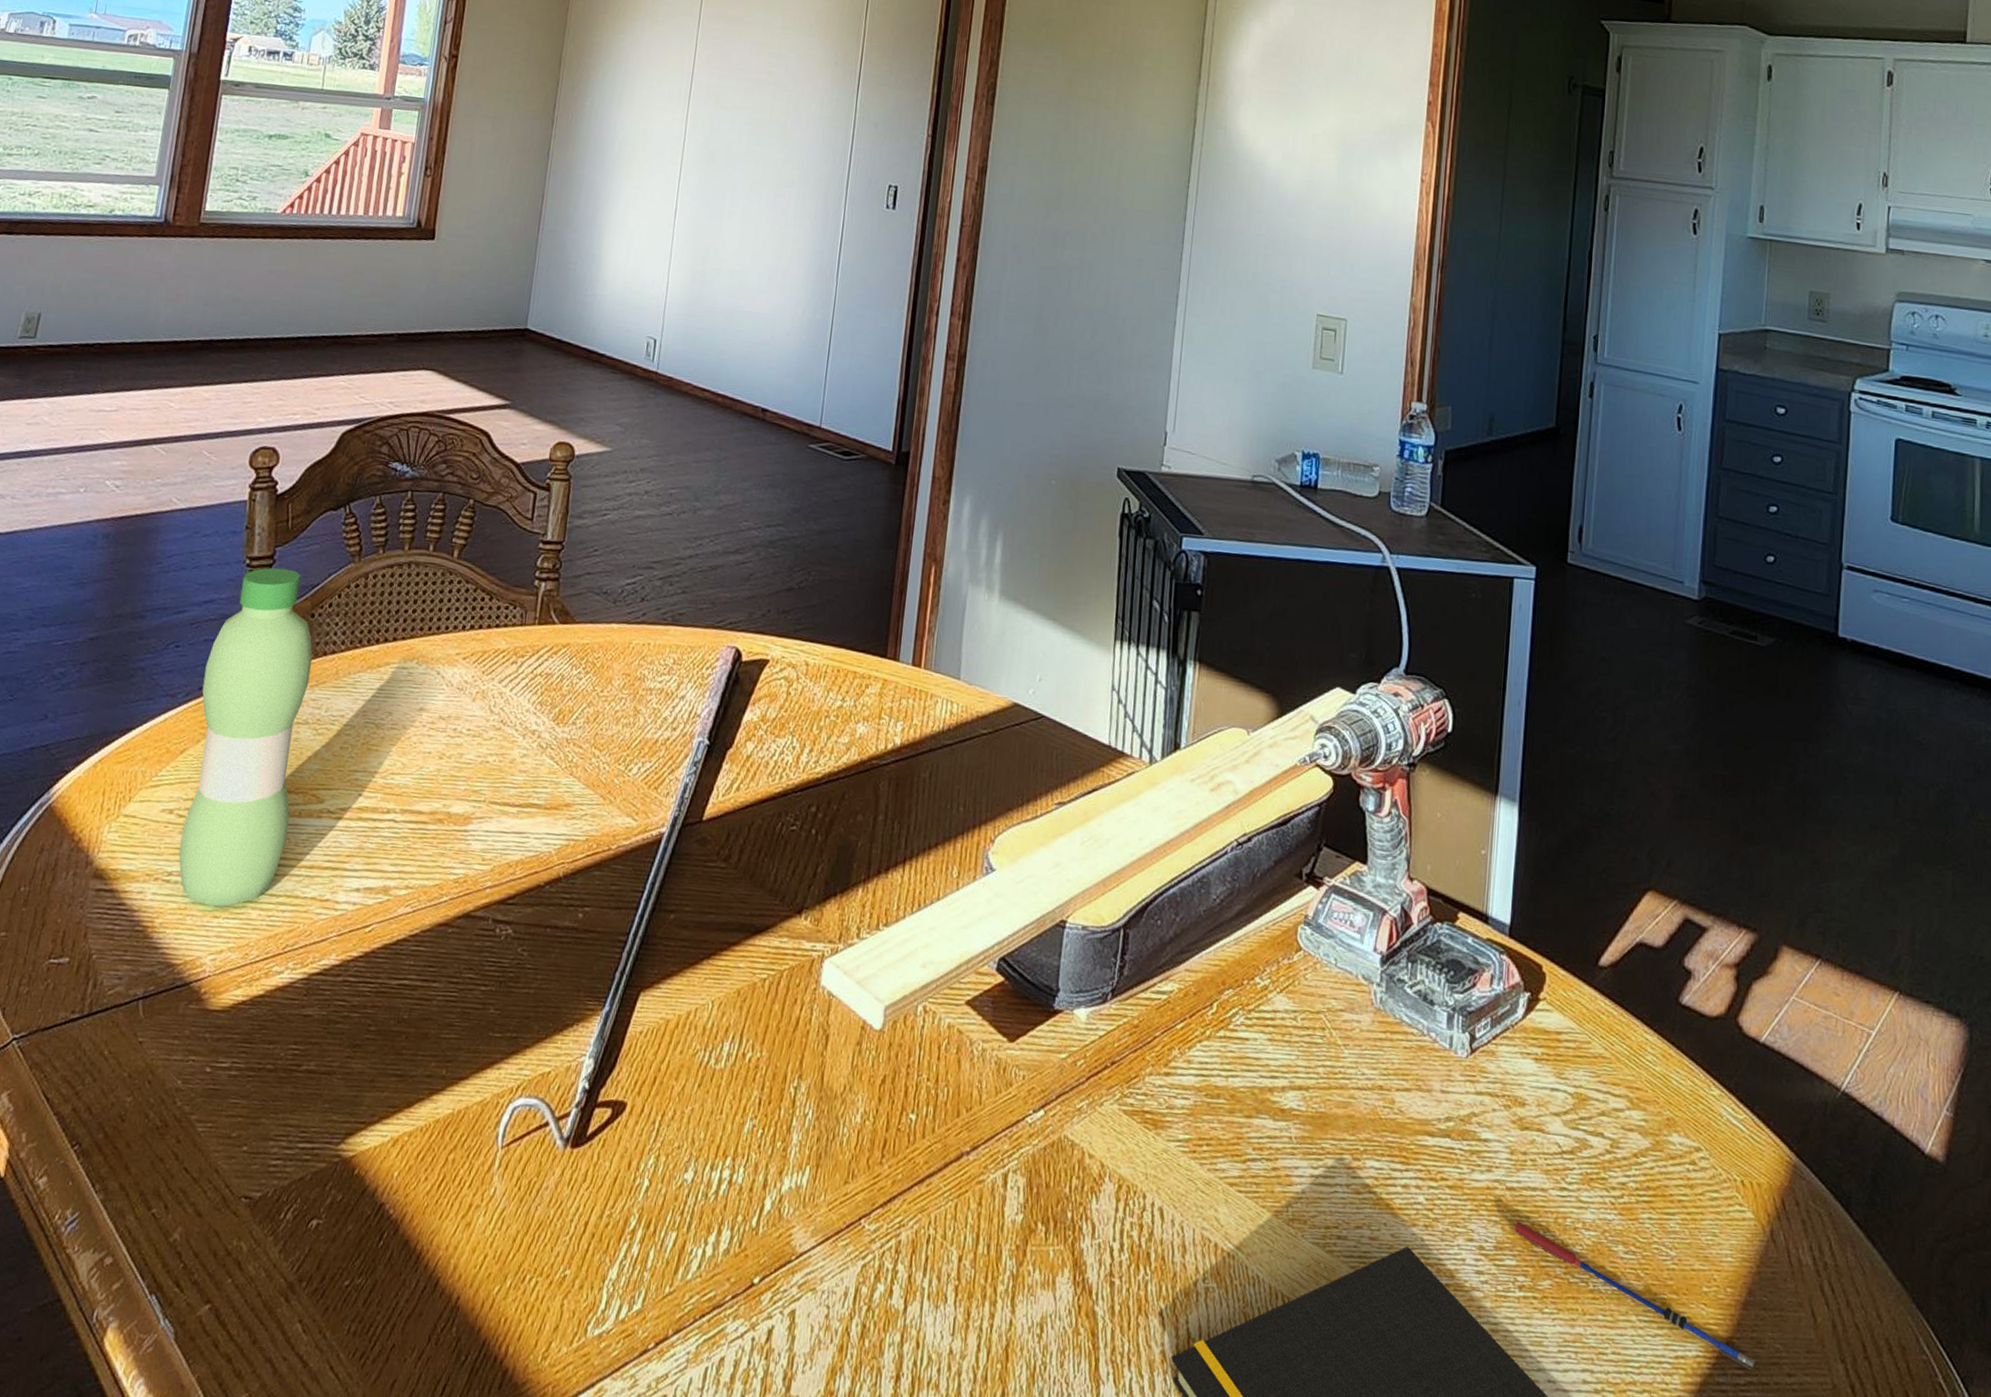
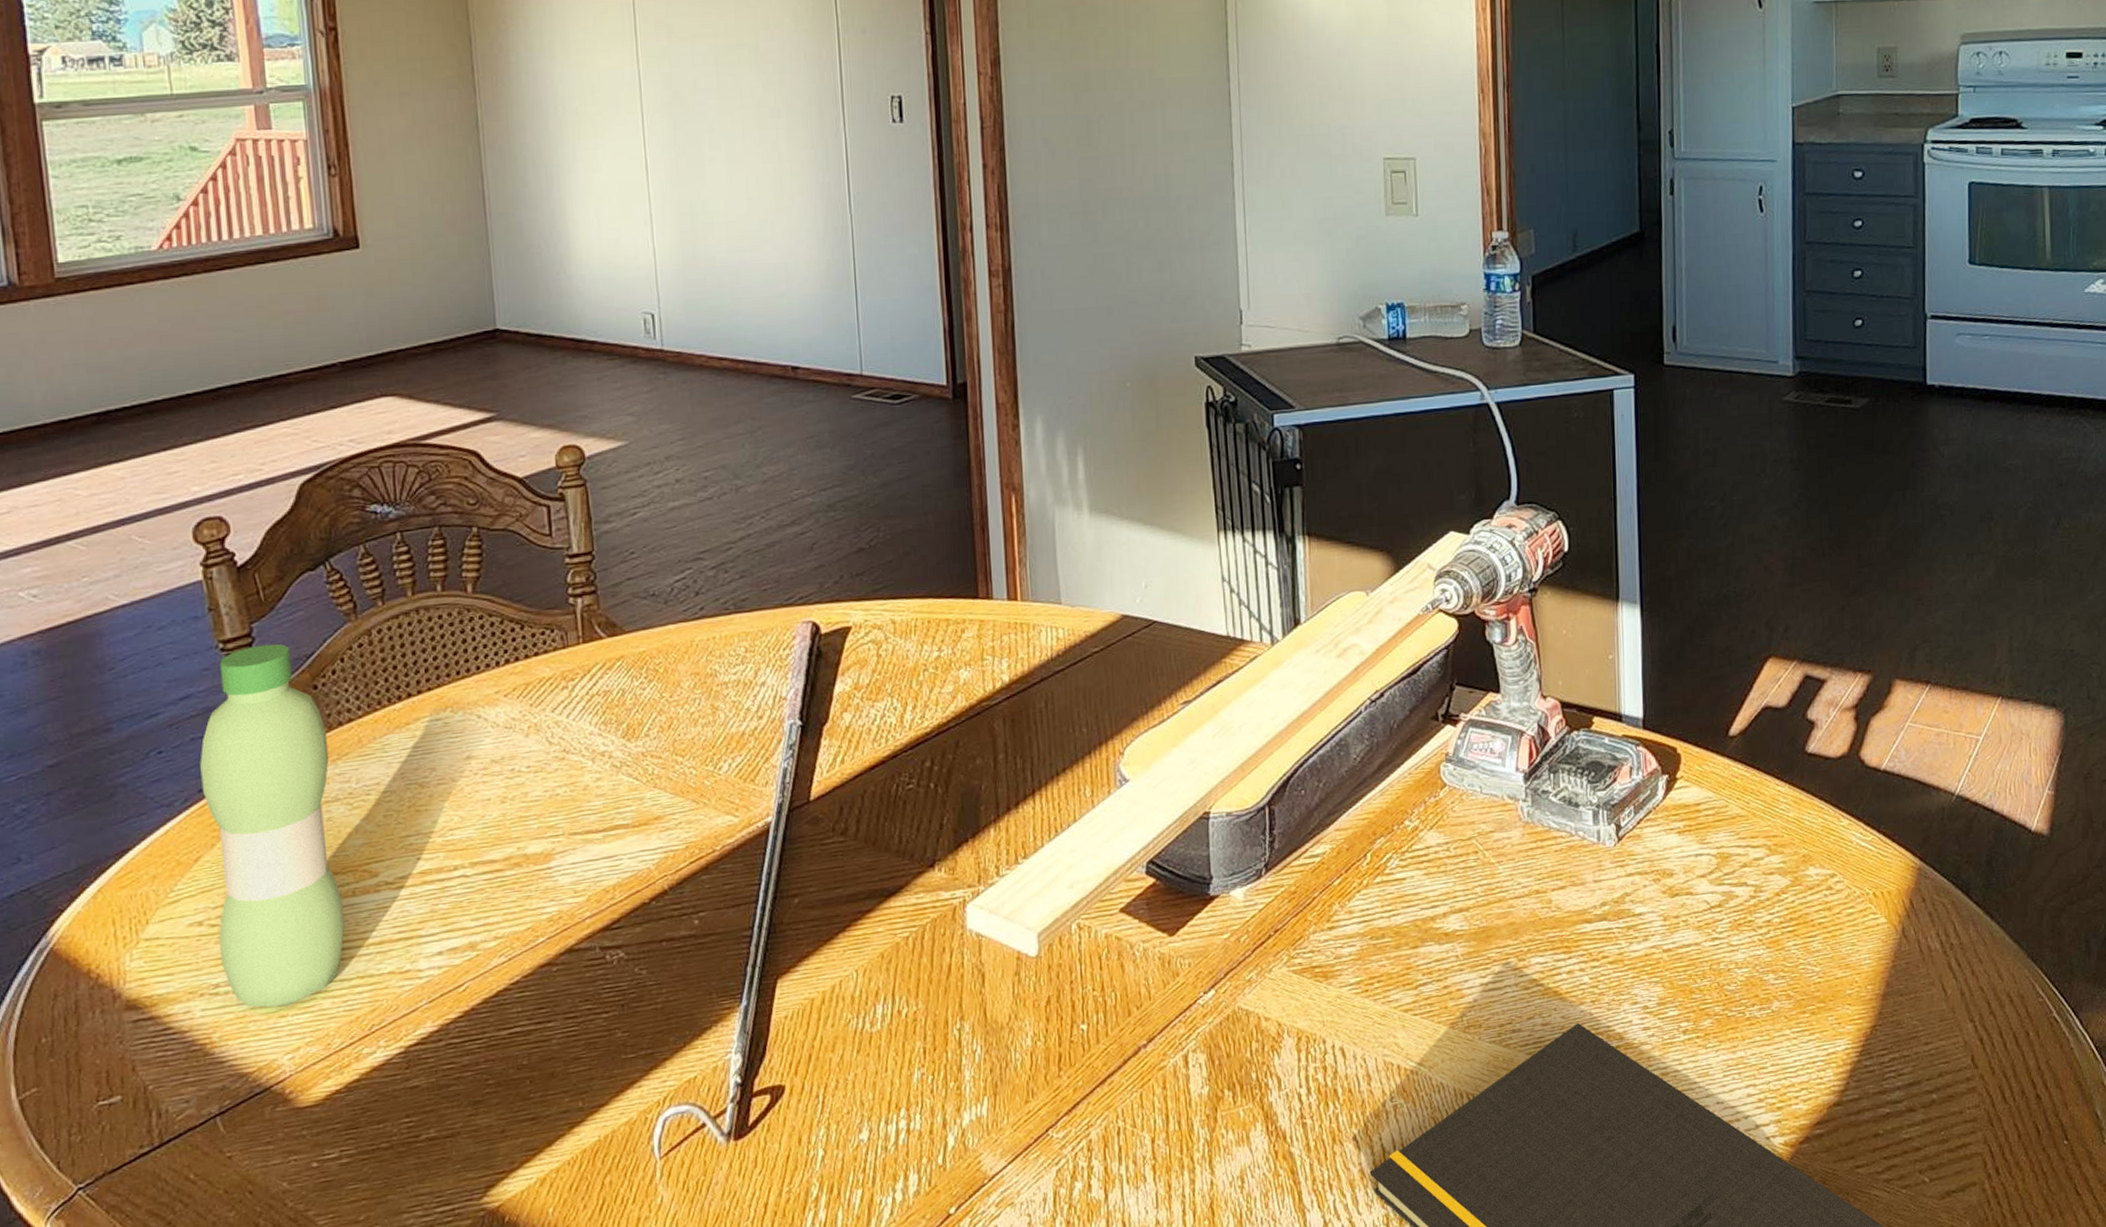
pen: present [1515,1221,1755,1370] -> none [1674,976,1896,1048]

